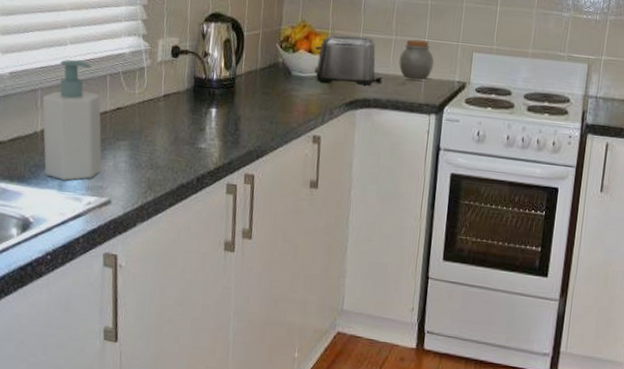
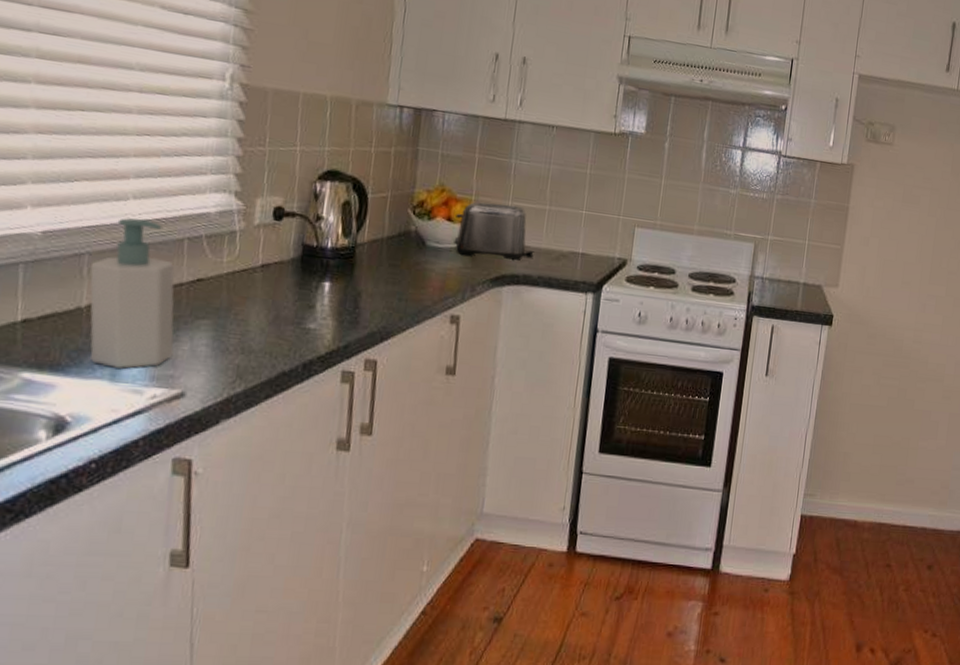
jar: present [398,39,435,81] -> none [552,210,593,256]

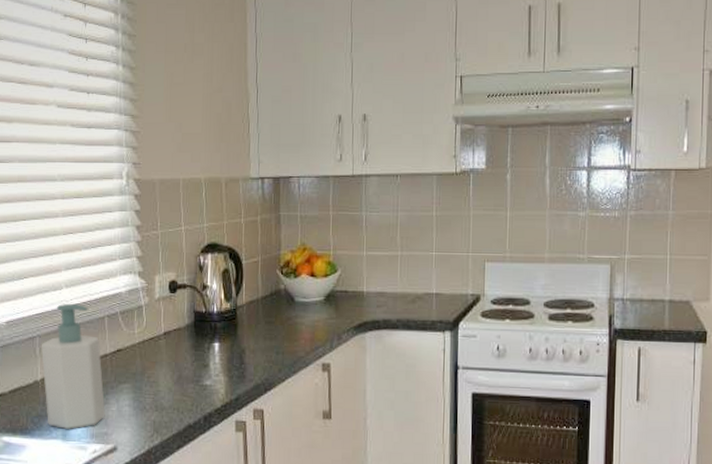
toaster: present [454,201,536,260] -> none [318,255,392,308]

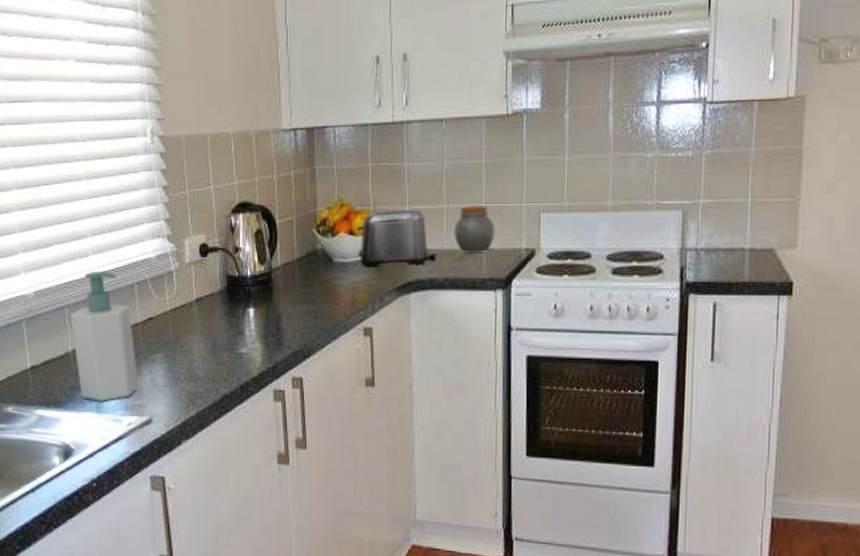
toaster: none [318,255,392,308] -> present [357,209,438,268]
jar: none [407,254,445,296] -> present [454,206,496,252]

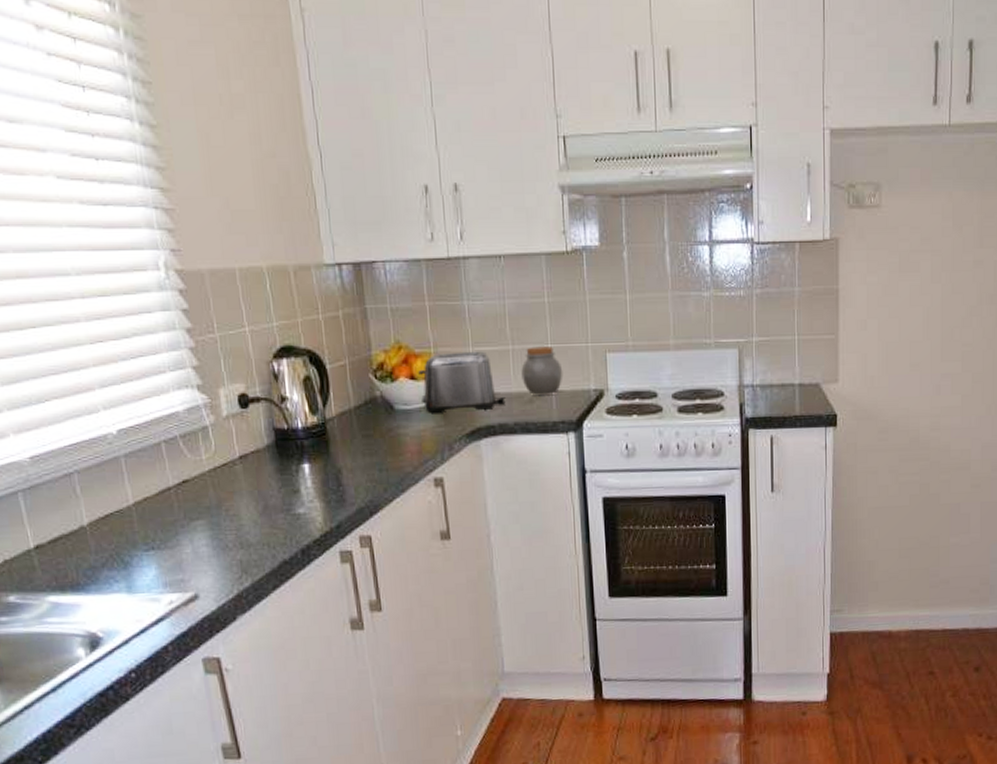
soap bottle: present [70,271,139,401] -> none [81,428,178,580]

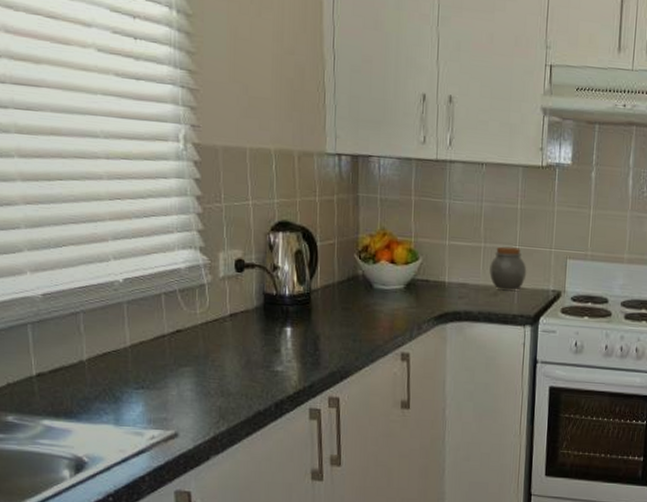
toaster: present [418,351,507,414] -> none [398,243,474,297]

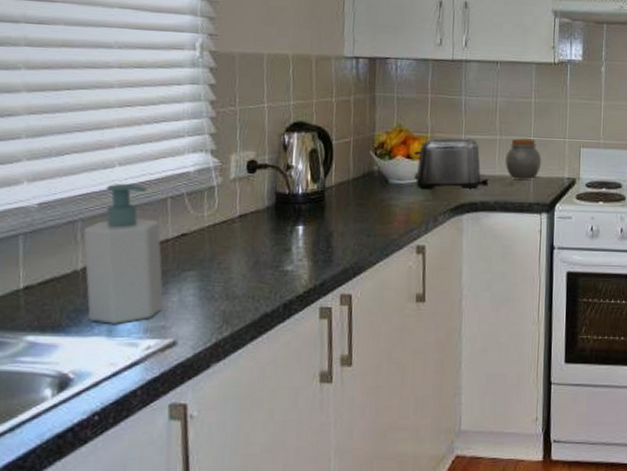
soap bottle: none [85,277,164,414] -> present [83,183,164,324]
toaster: none [398,243,474,297] -> present [414,138,490,190]

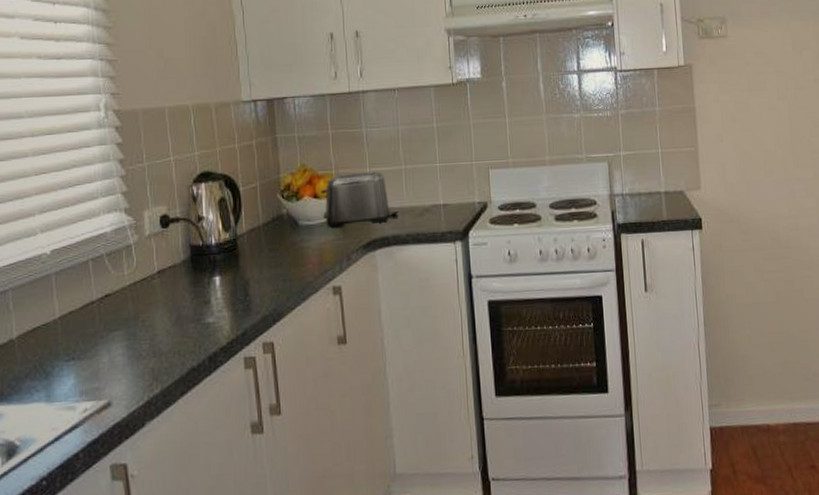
soap bottle: present [83,183,164,324] -> none [14,249,96,389]
jar: present [505,138,542,179] -> none [412,165,451,209]

